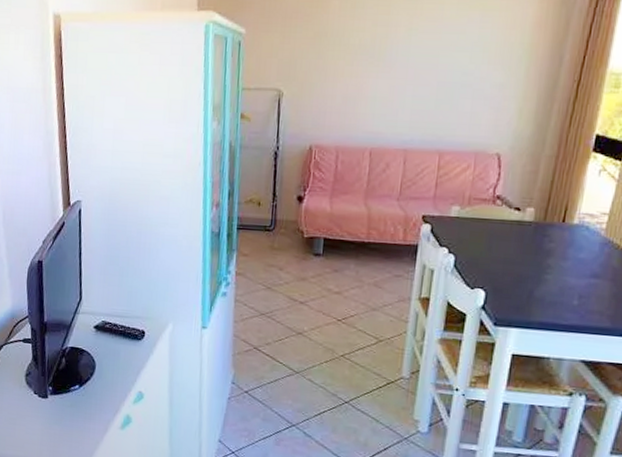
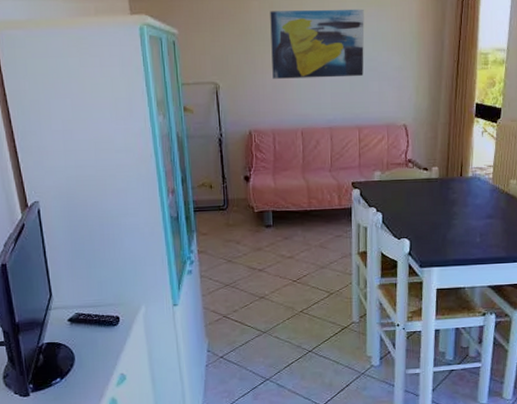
wall art: none [344,12,465,93] -> present [270,9,365,79]

